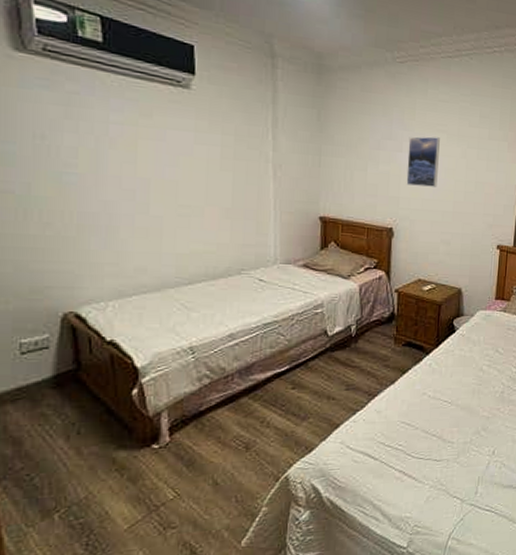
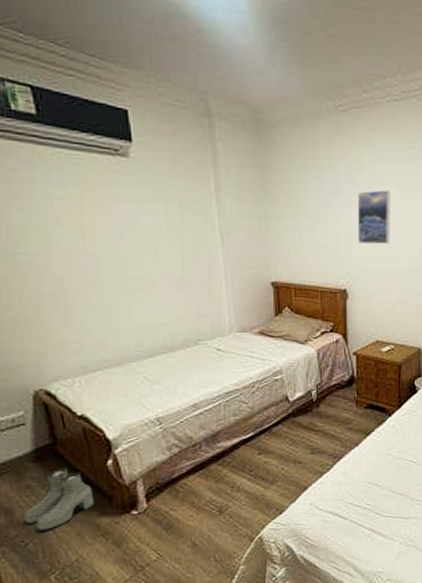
boots: none [34,396,114,464] -> present [24,468,95,531]

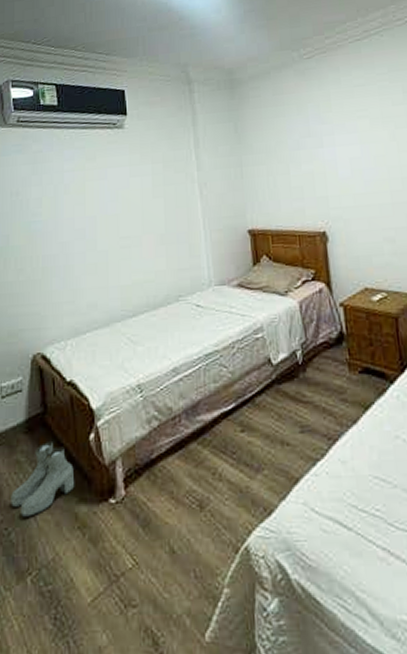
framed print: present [357,190,390,244] -> none [328,124,368,181]

